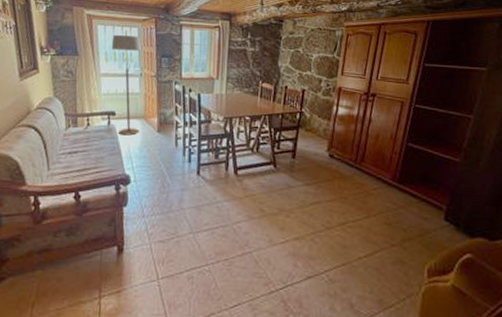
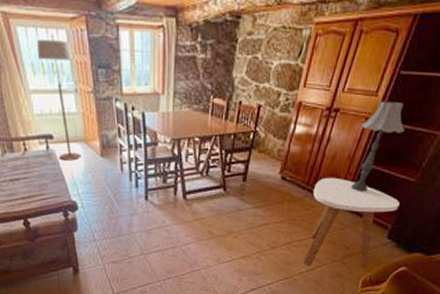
side table: none [360,156,450,255] -> present [303,177,400,269]
table lamp: none [398,88,439,172] -> present [351,101,404,193]

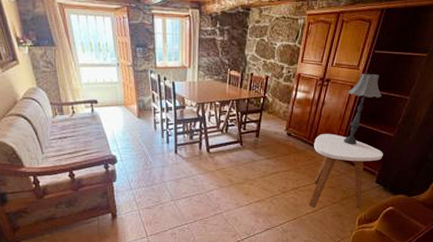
floor lamp: present [36,34,81,161] -> none [86,20,121,121]

